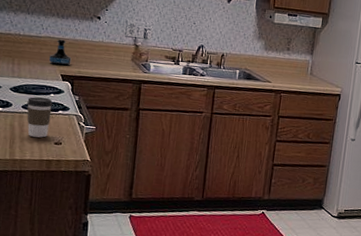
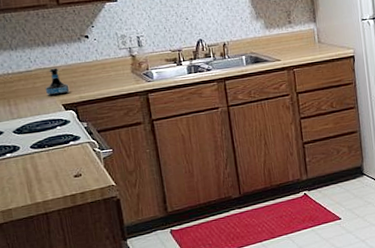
coffee cup: present [27,97,53,138] -> none [34,132,65,176]

